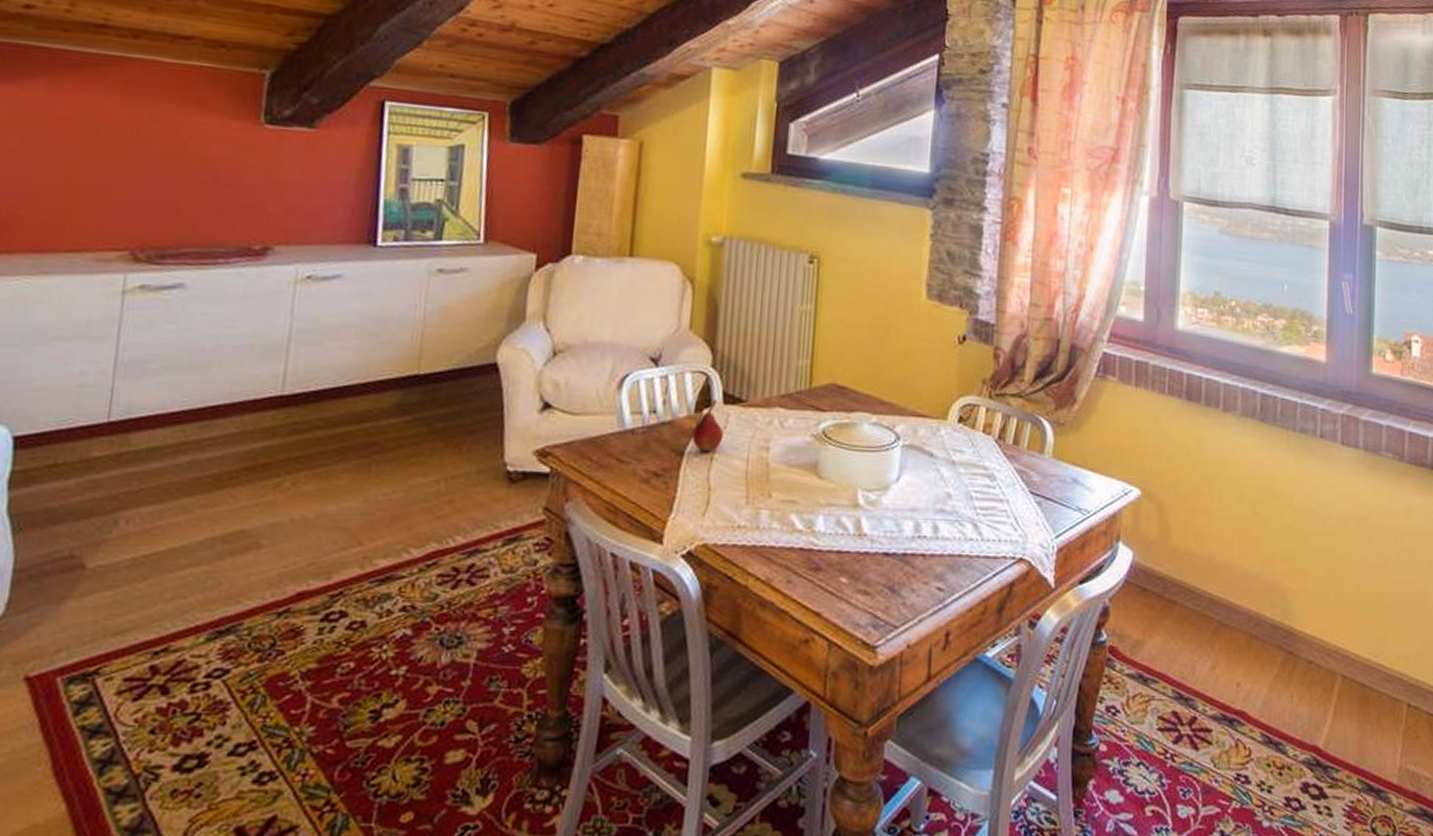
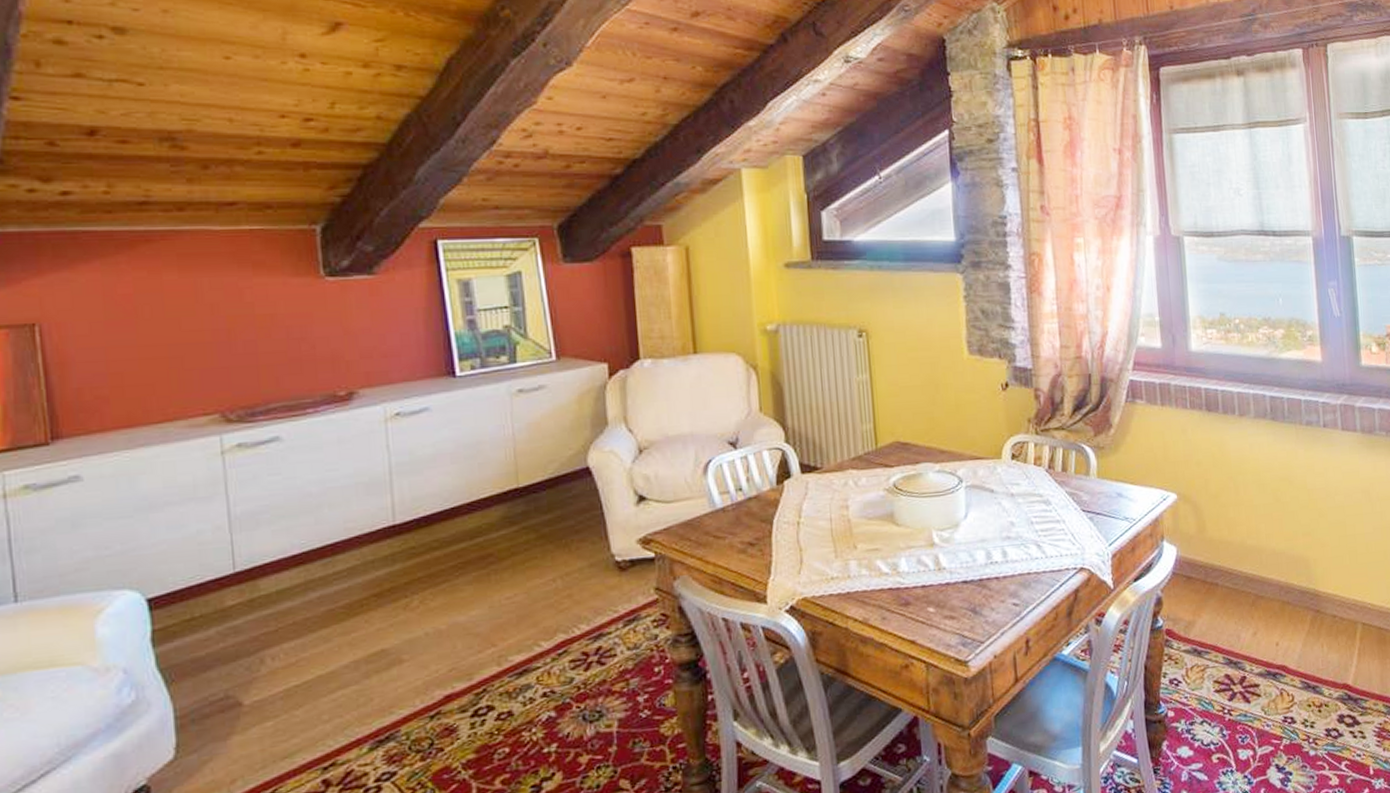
fruit: present [691,400,724,452] -> none [776,471,806,519]

